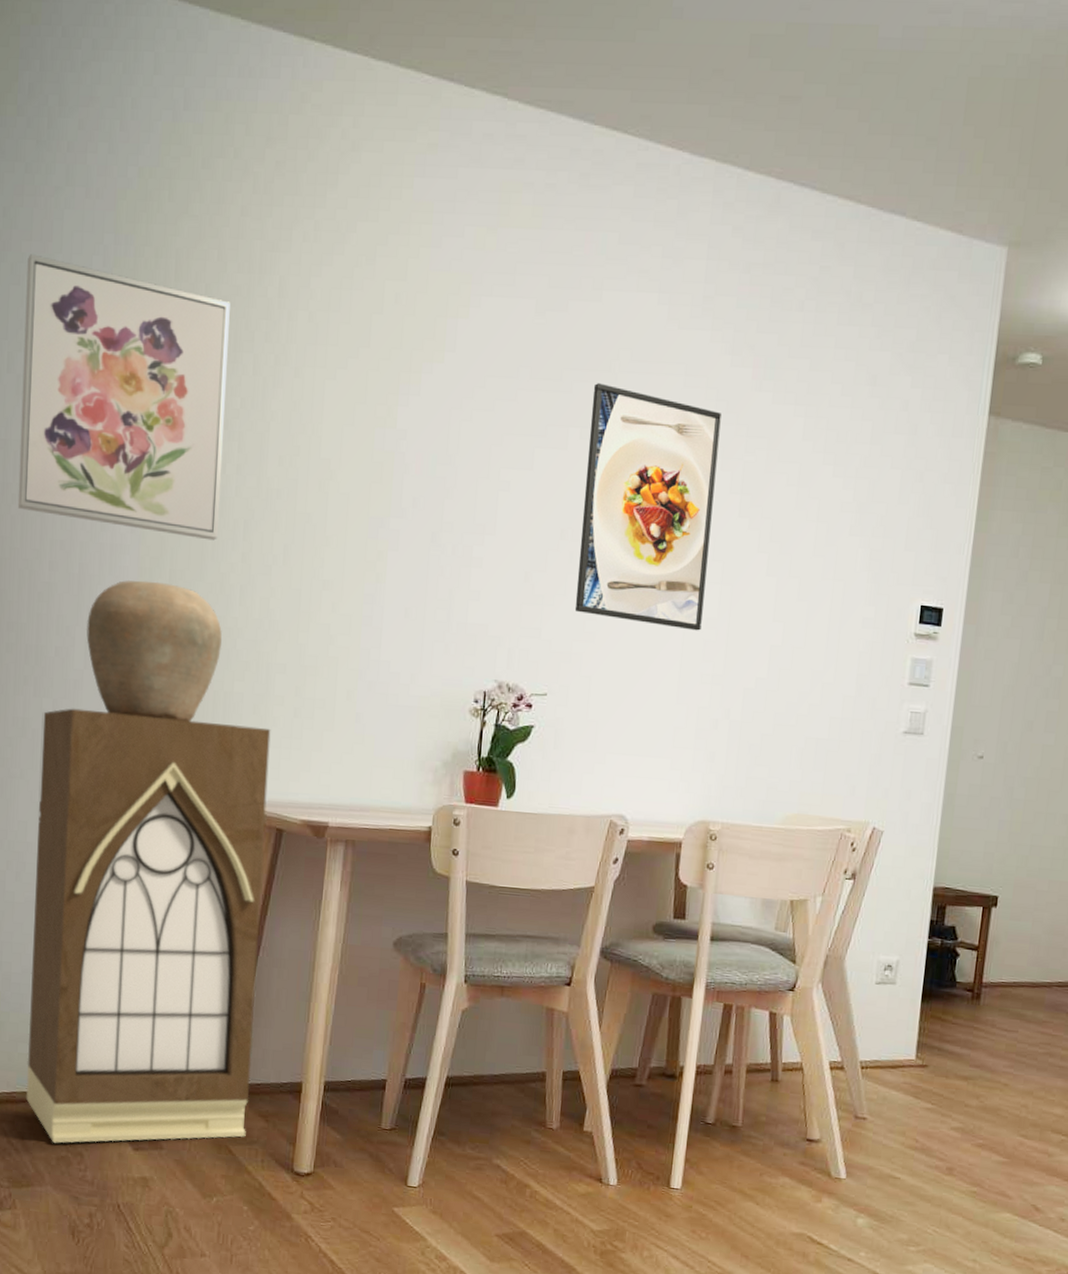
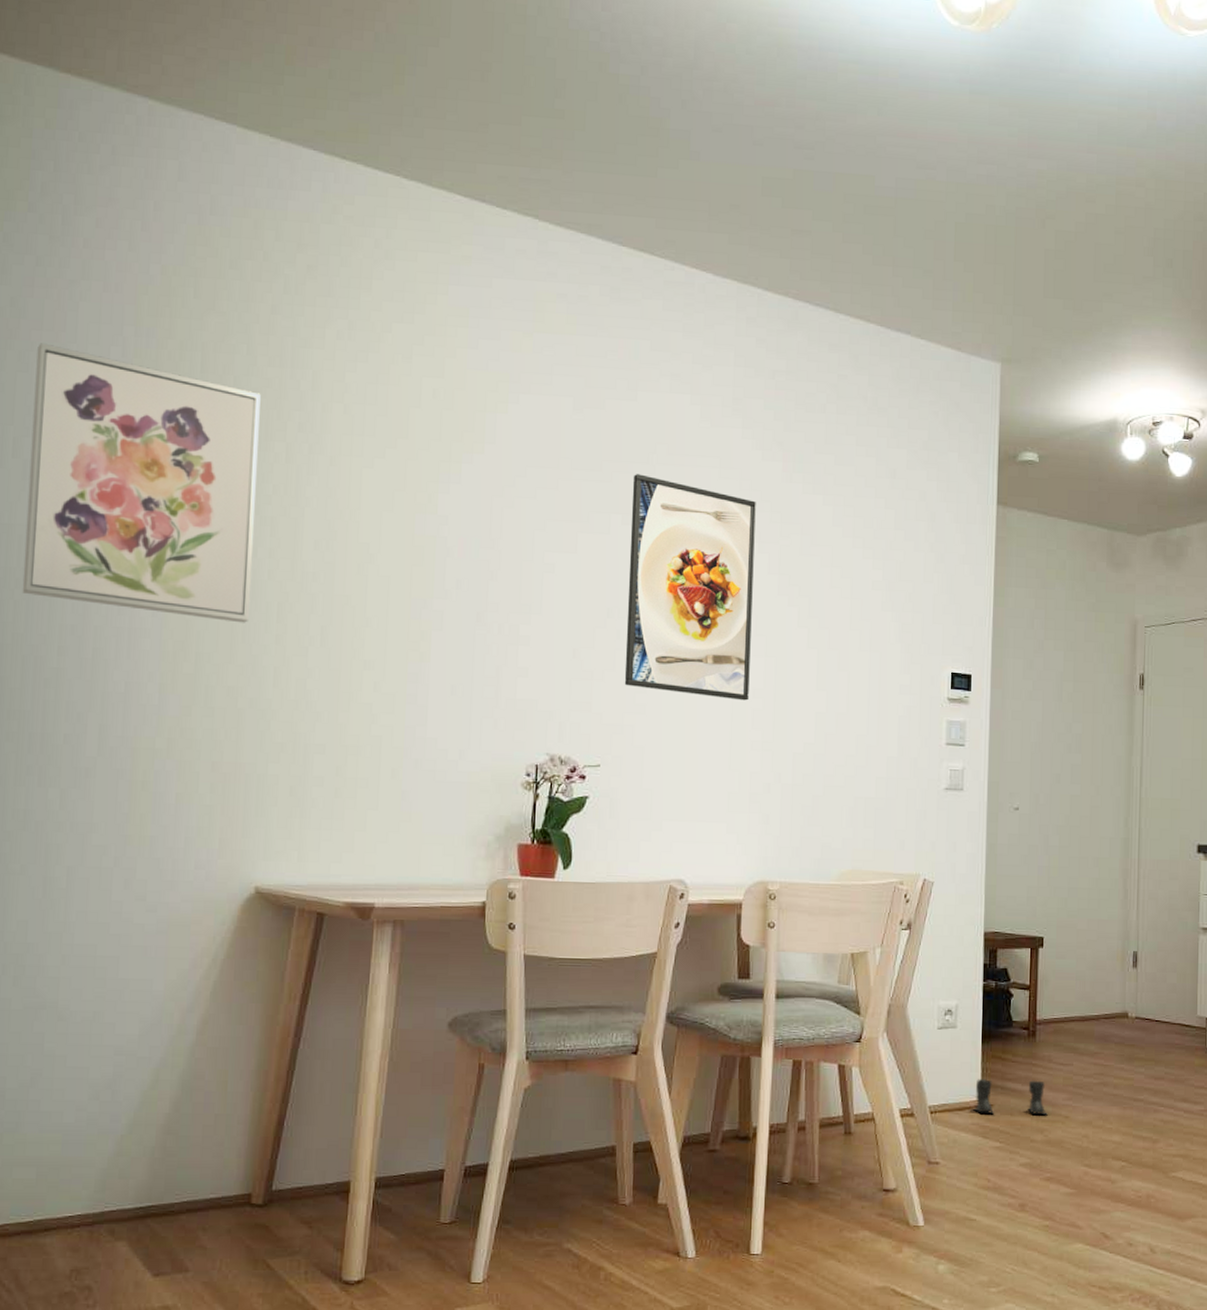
cabinet: present [25,708,271,1143] -> none [21,797,310,1278]
vase: present [86,579,223,722] -> none [100,663,255,806]
boots: none [906,1038,987,1081] -> present [973,1079,1049,1115]

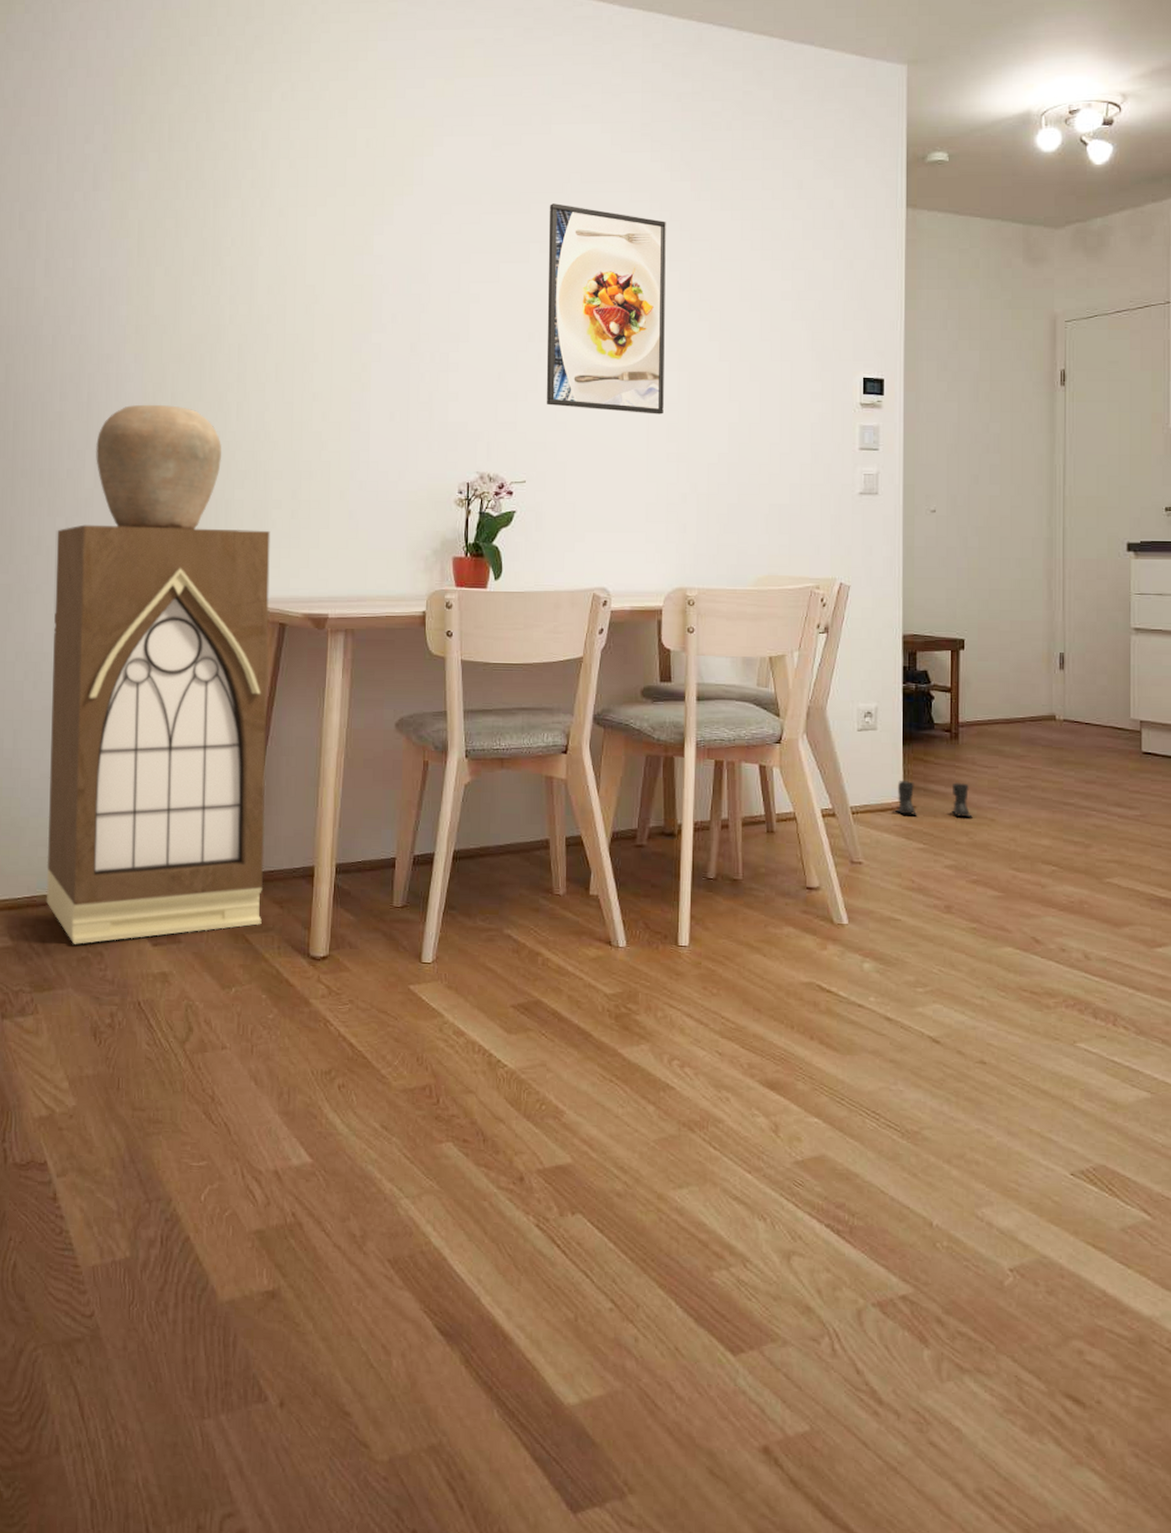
cabinet: none [21,797,310,1278] -> present [46,524,270,944]
wall art: present [22,343,261,623] -> none [30,127,219,364]
vase: none [100,663,255,806] -> present [96,404,222,529]

